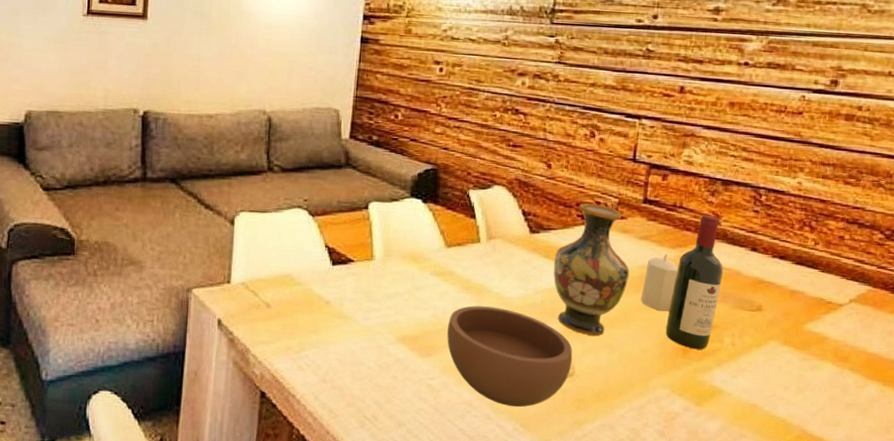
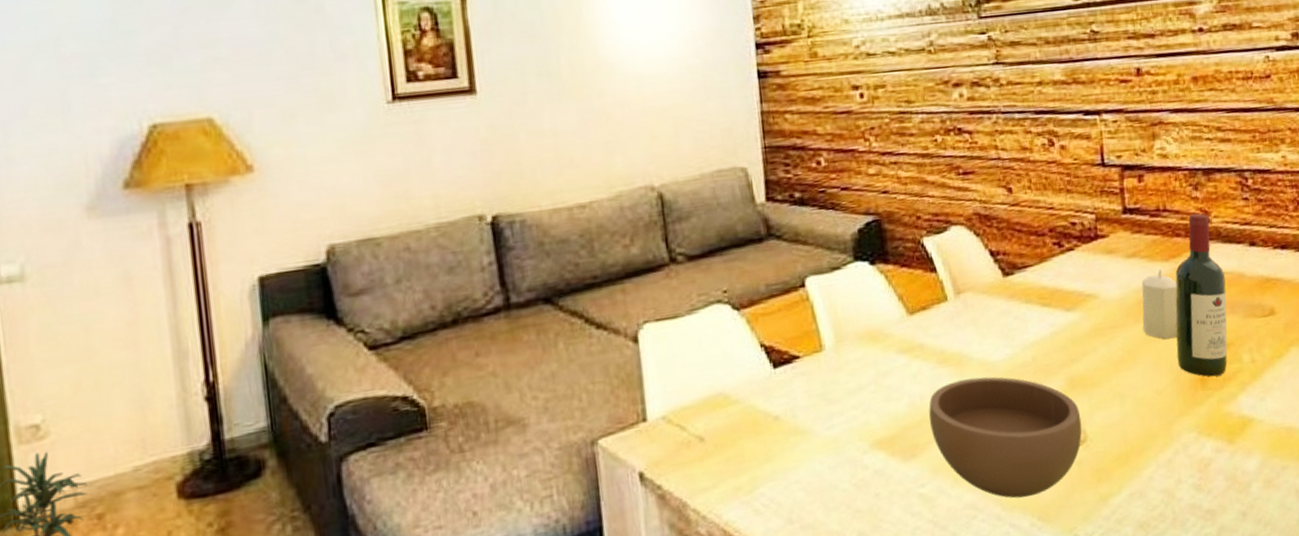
vase: present [553,203,630,336] -> none [1036,225,1126,388]

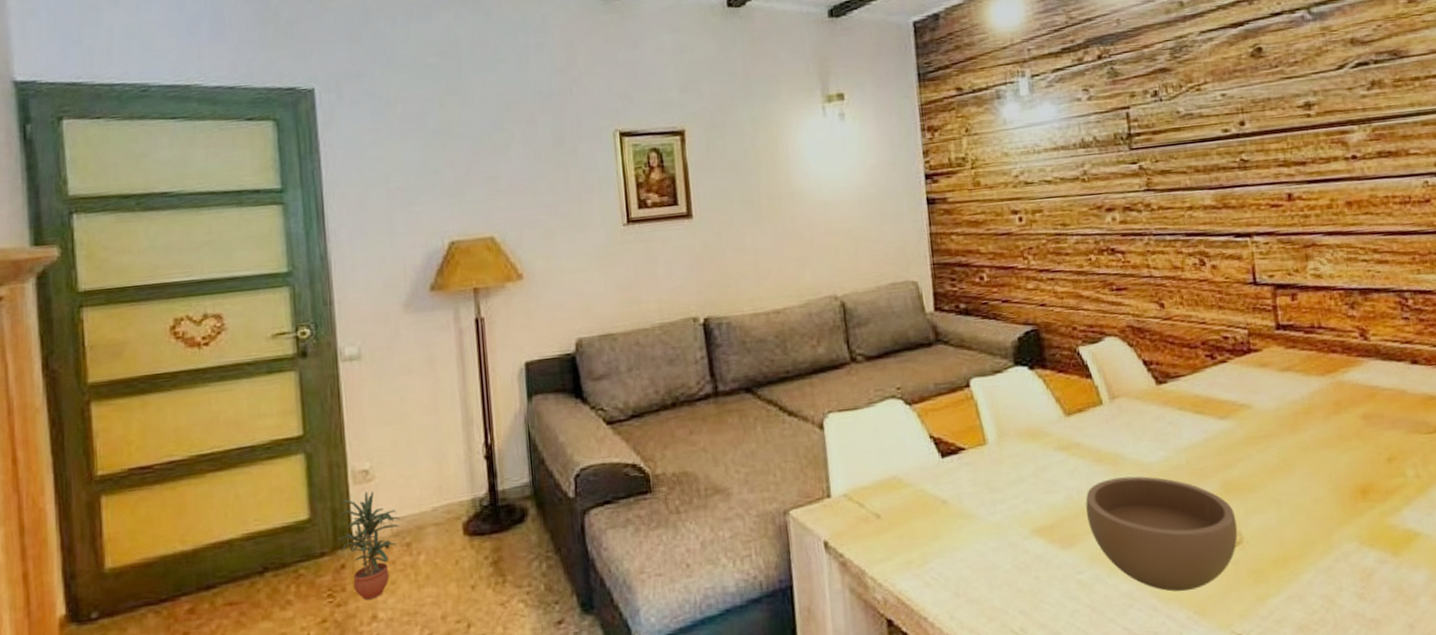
candle: present [1141,269,1178,340] -> none [1296,383,1336,451]
wine bottle: present [1175,213,1228,377] -> none [1332,331,1390,489]

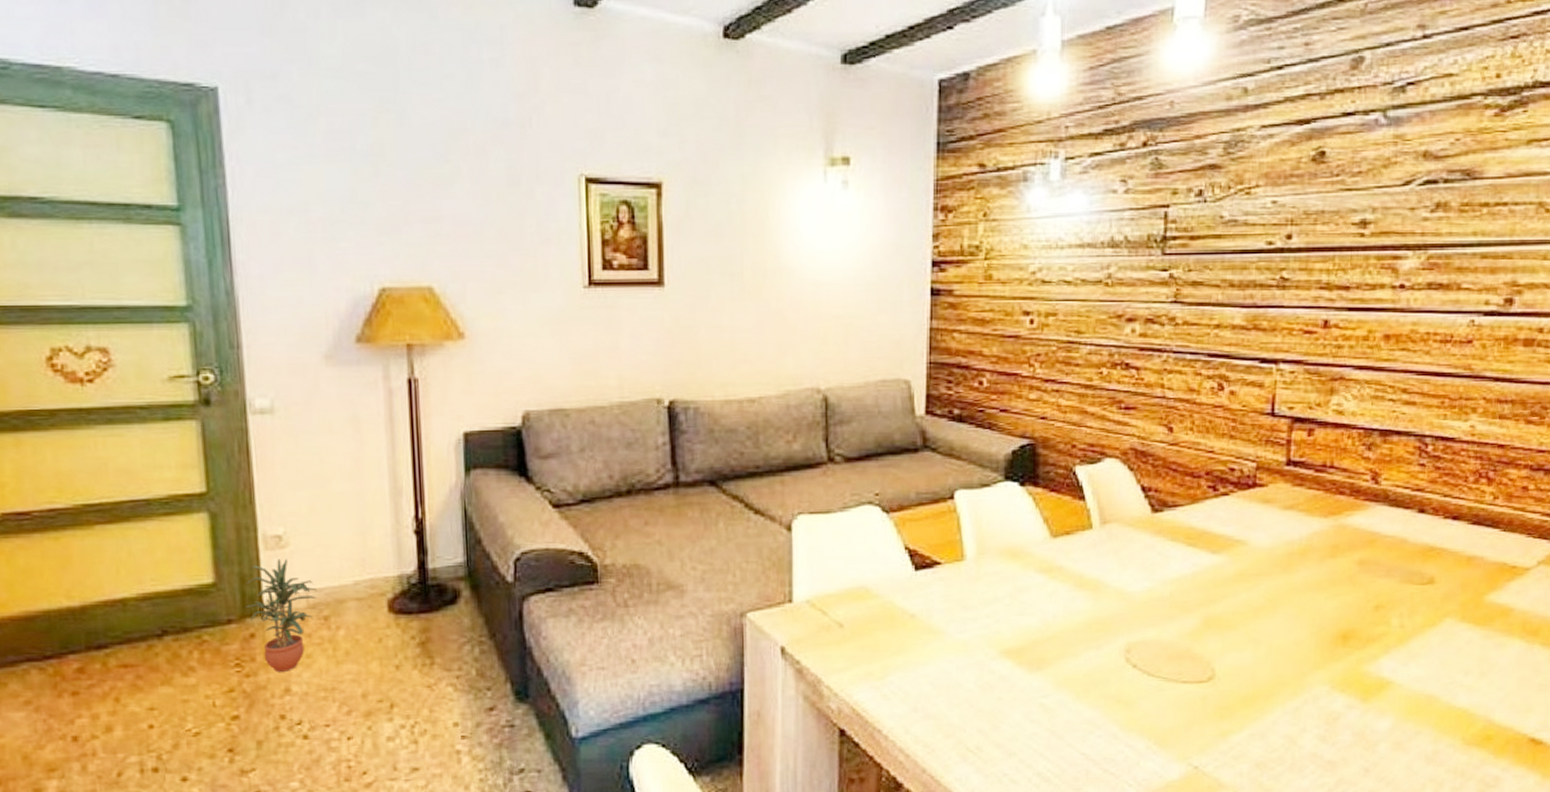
bowl: present [1085,476,1238,592] -> none [1060,605,1212,722]

